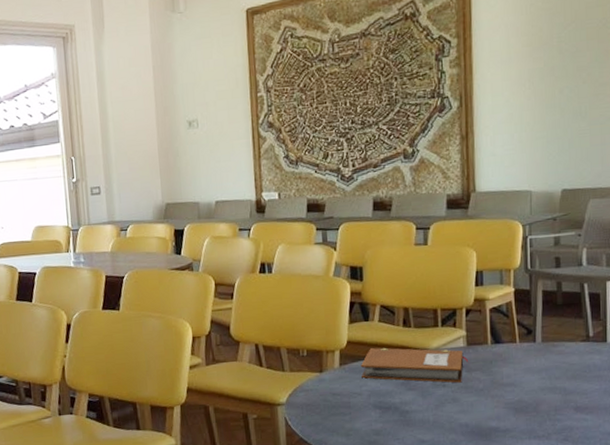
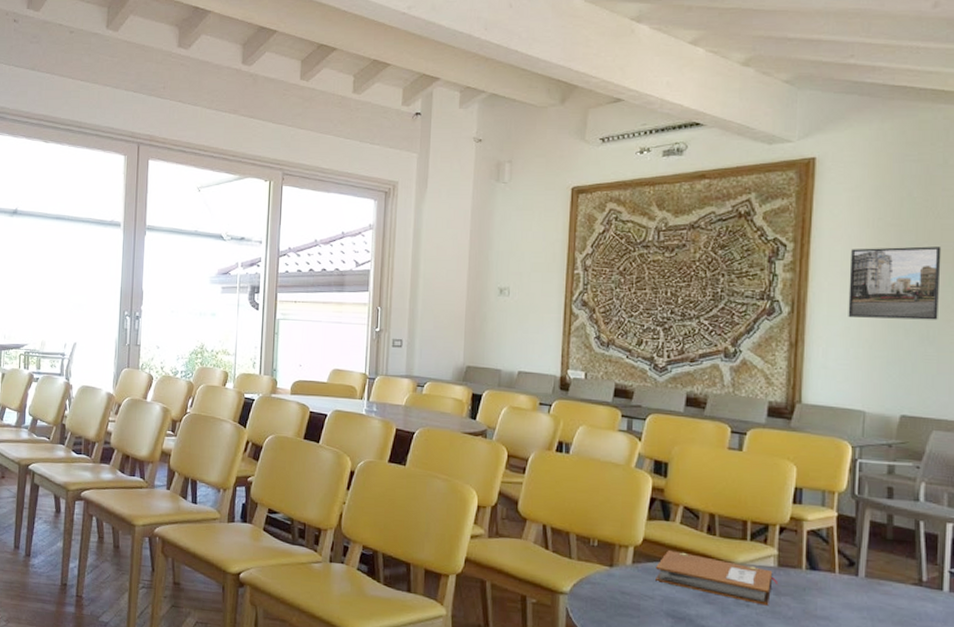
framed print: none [508,25,588,104] -> present [848,246,942,320]

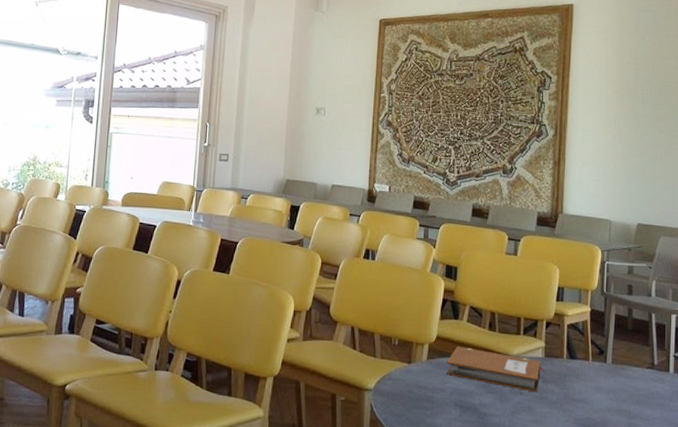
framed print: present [848,246,942,320] -> none [598,82,666,144]

